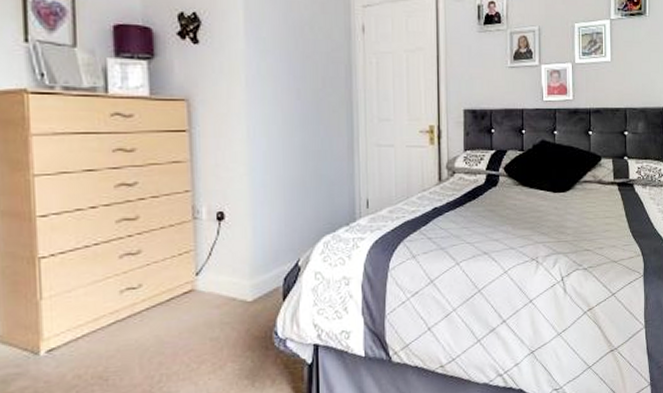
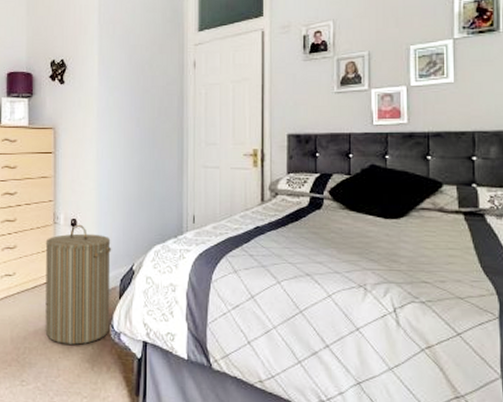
laundry hamper: none [182,218,273,363] -> present [45,224,112,345]

